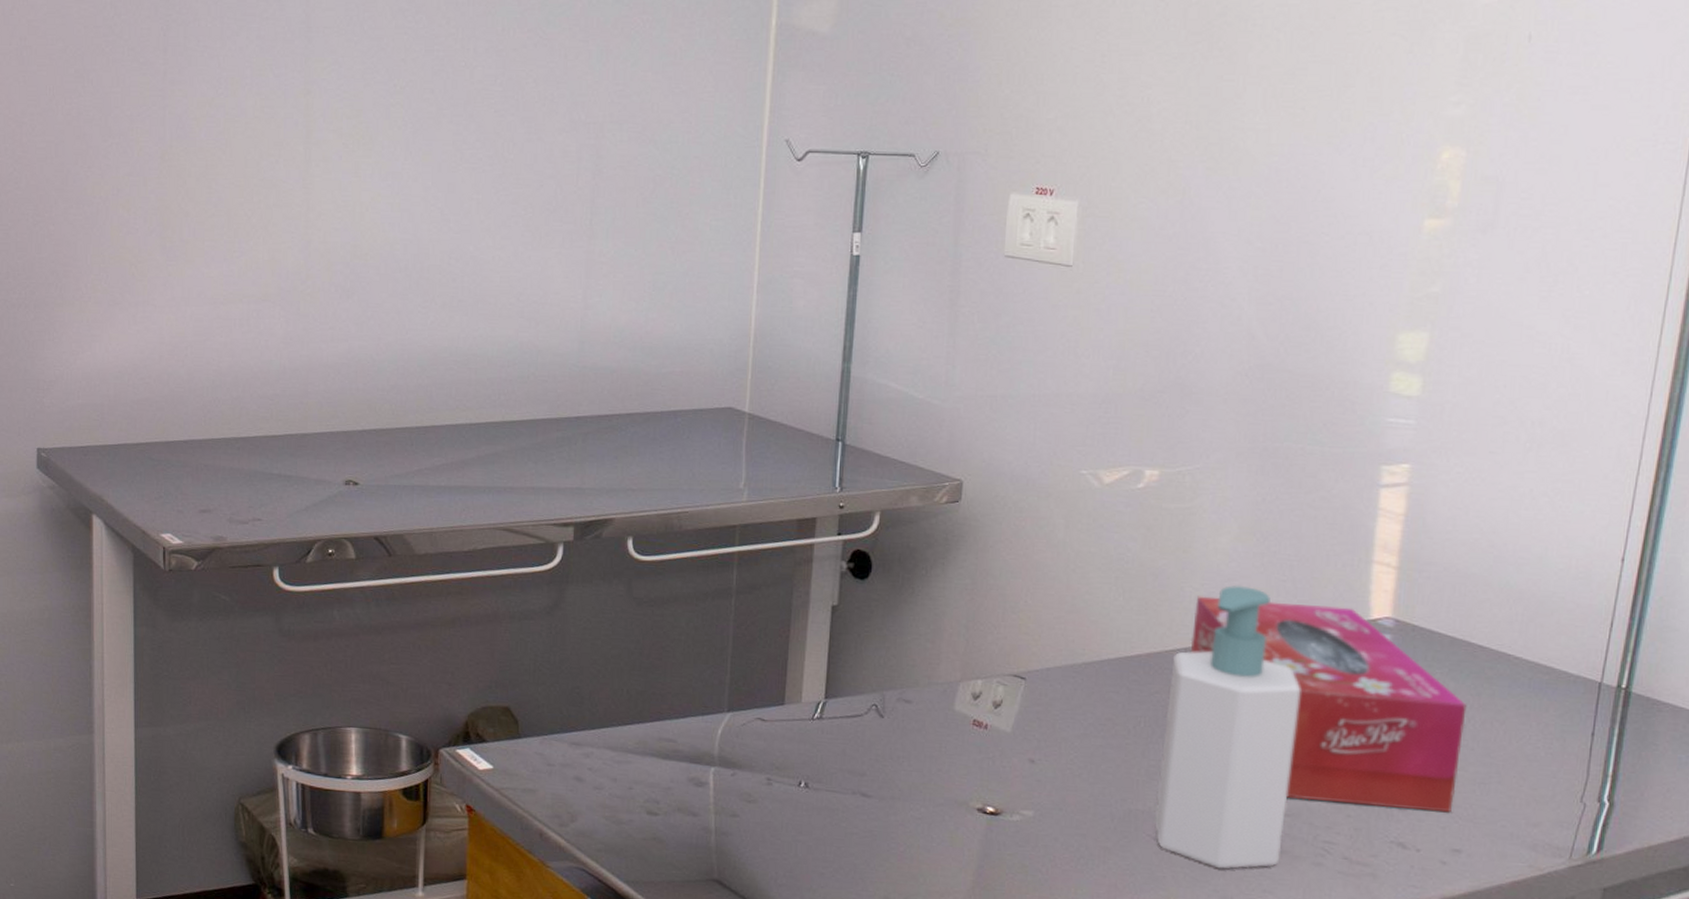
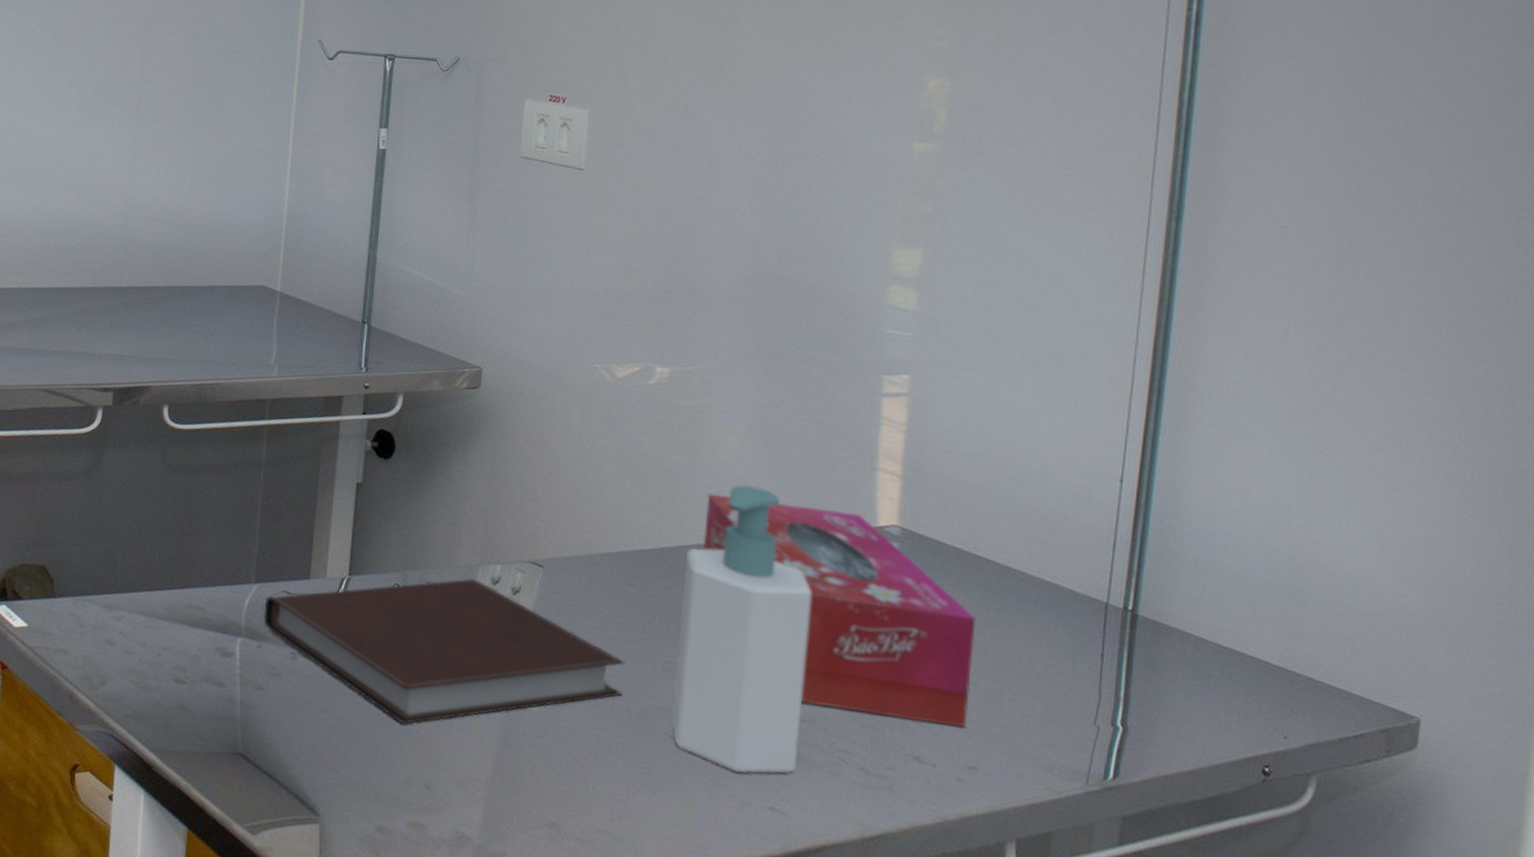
notebook: none [737,694,1108,842] -> present [263,578,625,725]

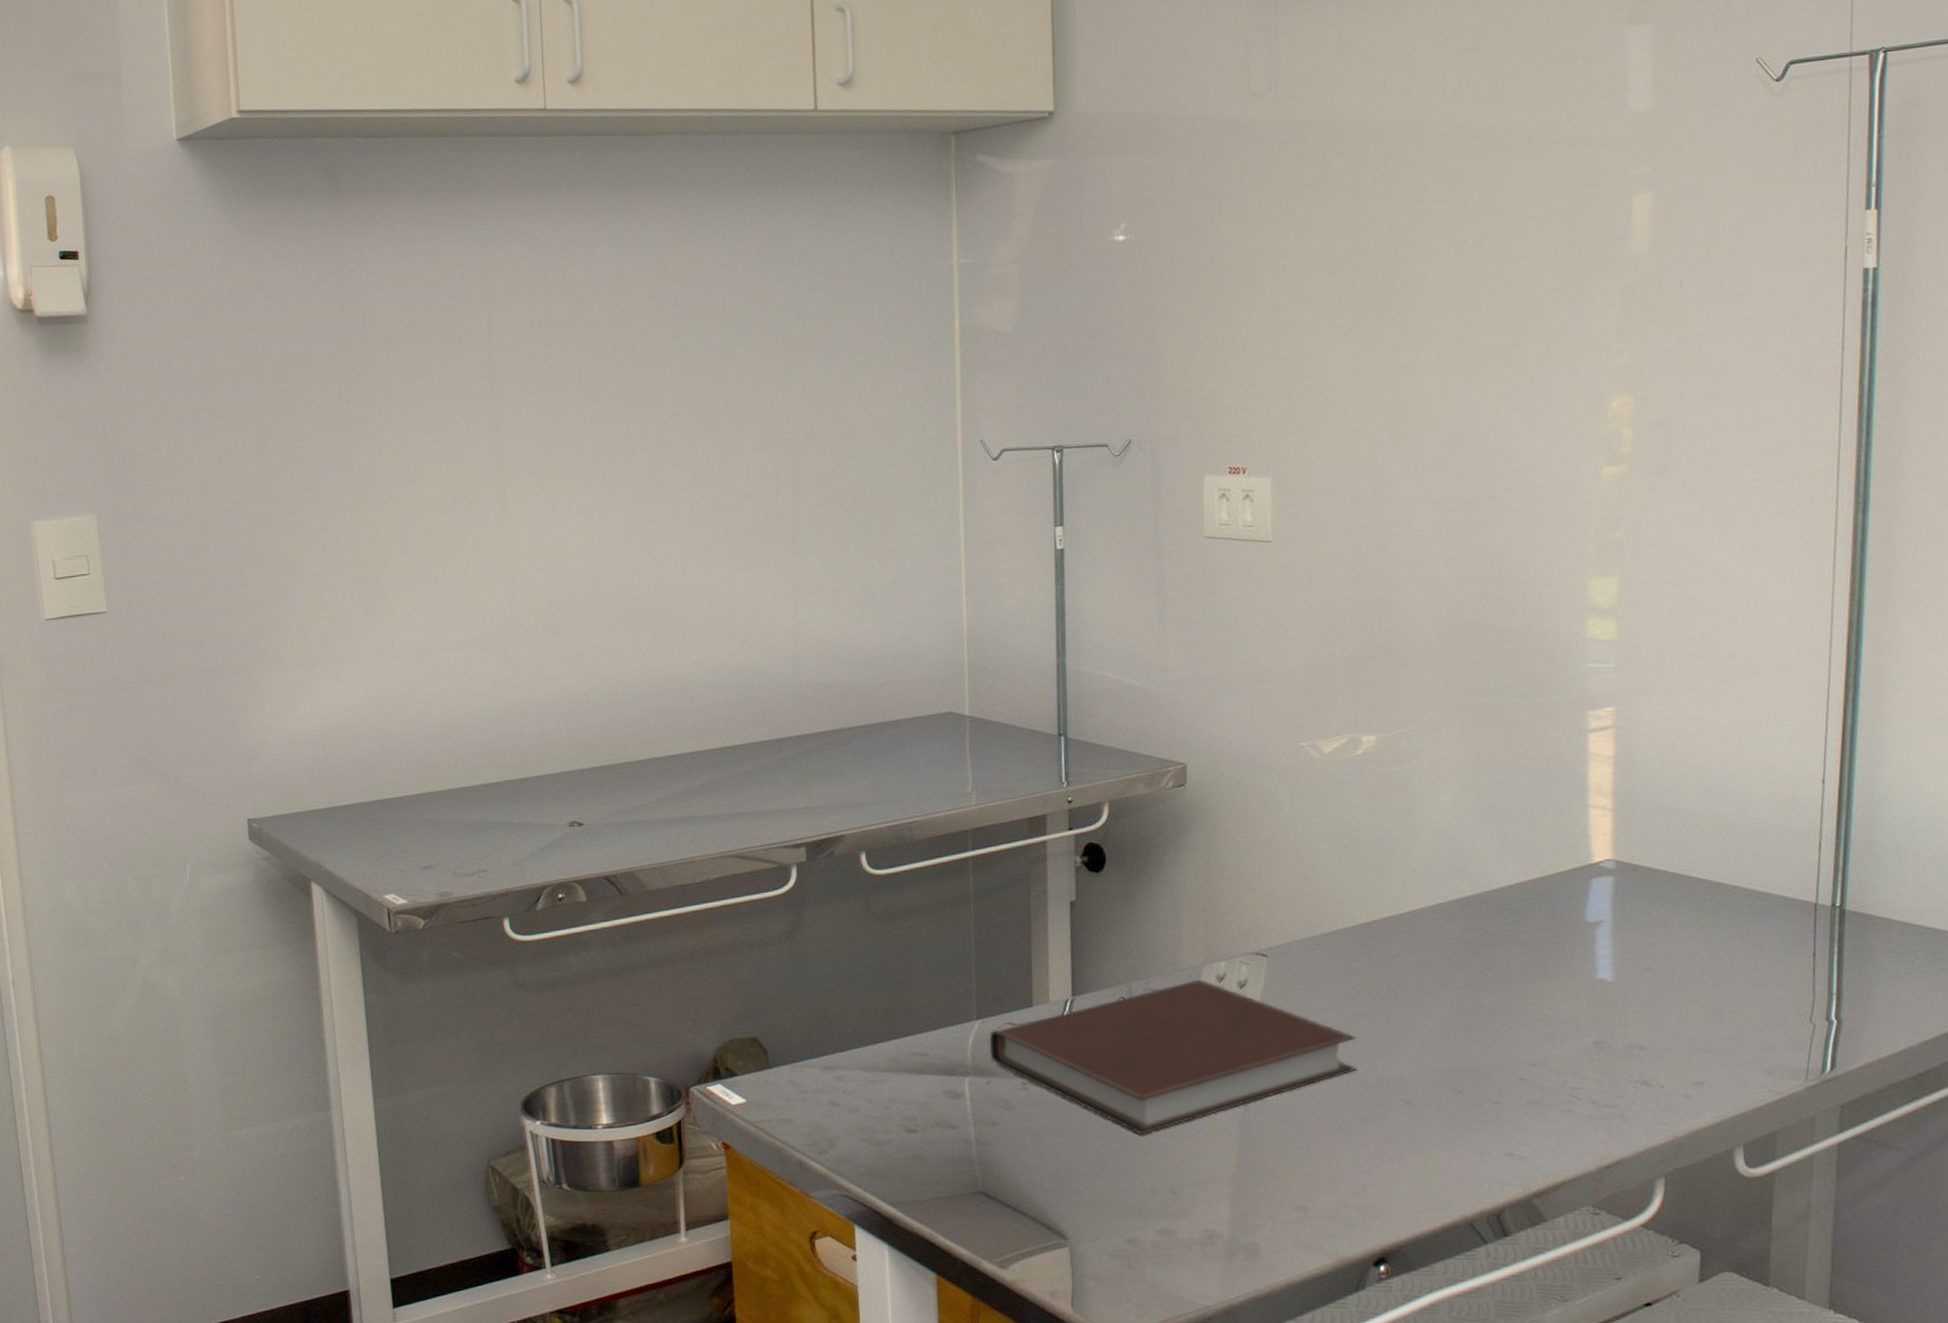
soap bottle: present [671,484,812,774] -> none [1405,841,1534,1126]
tissue box: present [703,493,976,729] -> none [1423,853,1694,1049]

